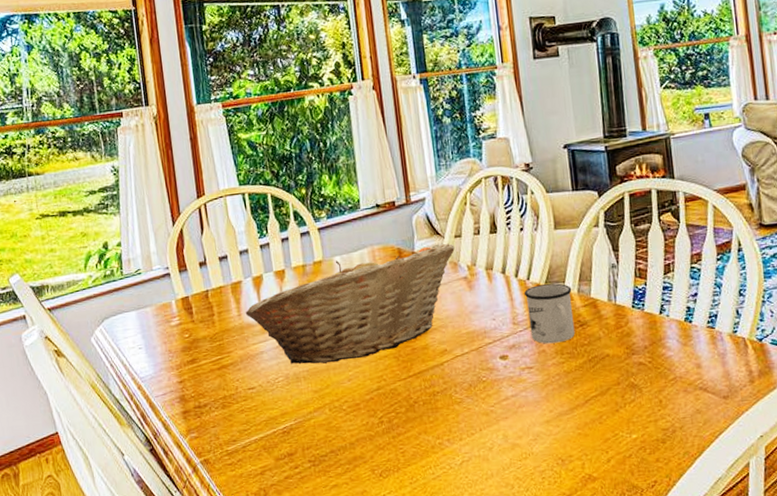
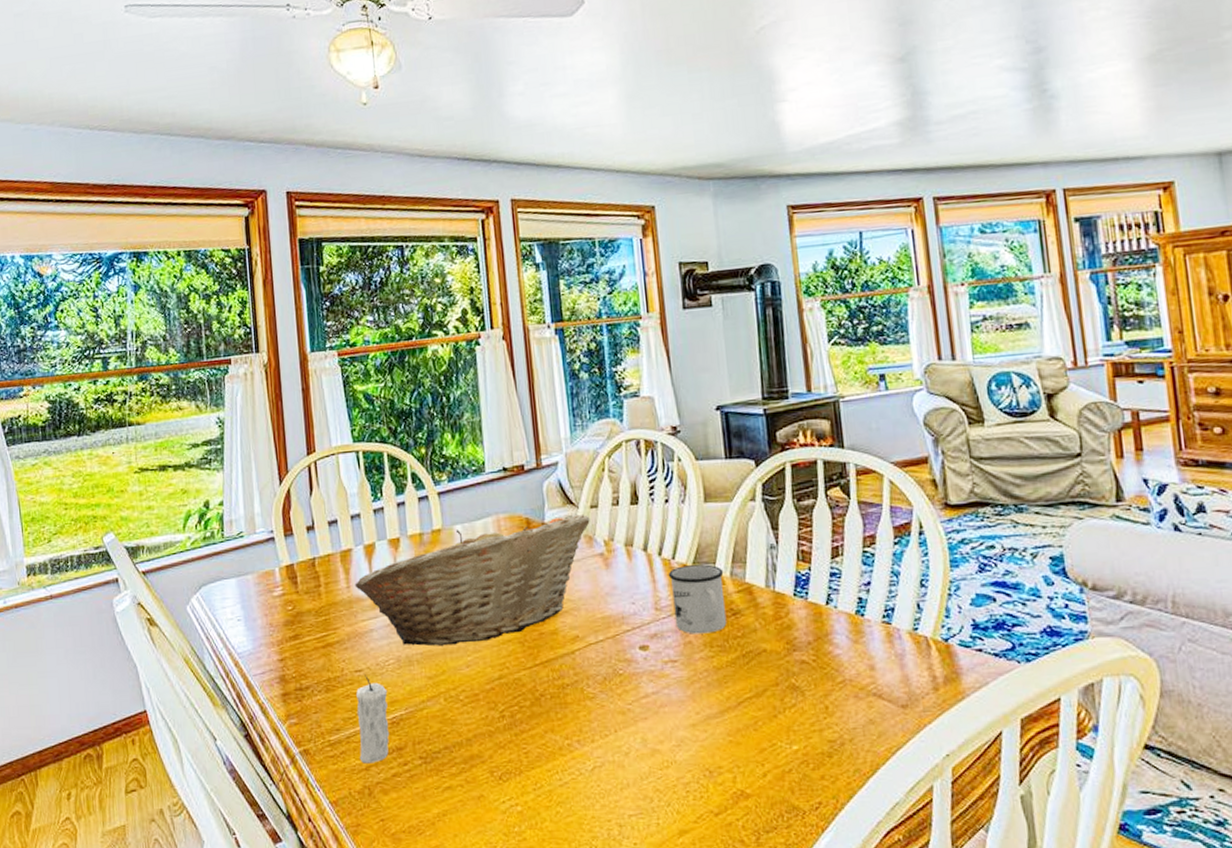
candle: none [250,391,282,469] -> present [356,674,390,764]

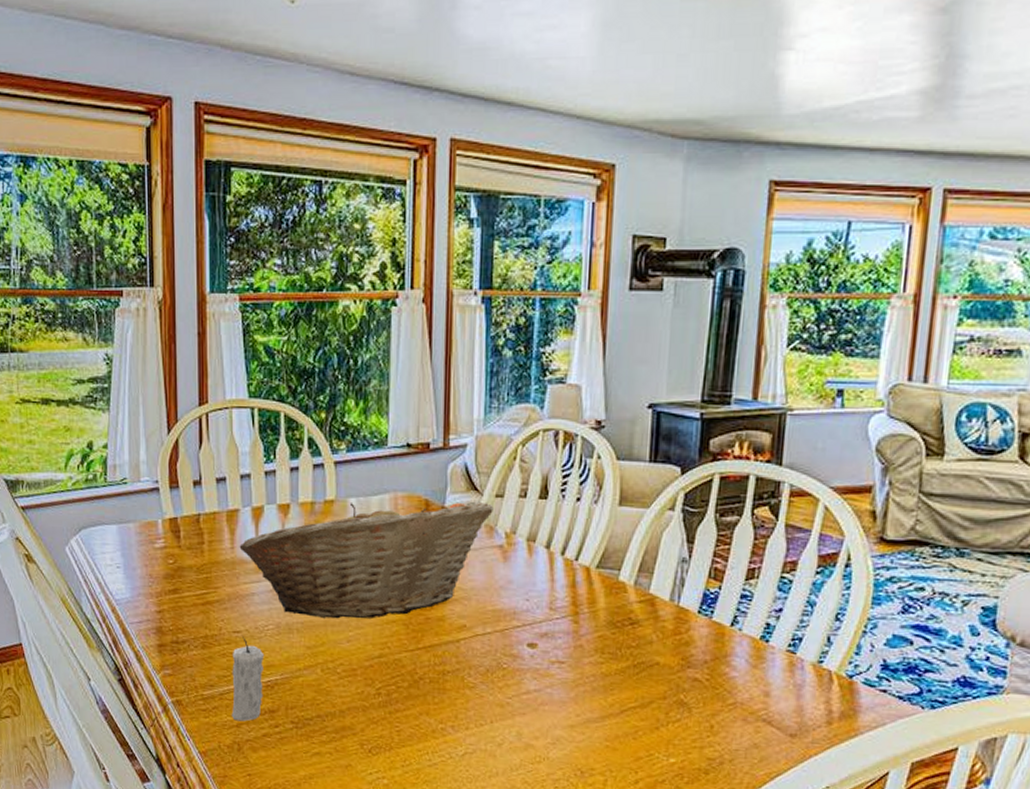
mug: present [668,564,727,634] -> none [568,568,628,640]

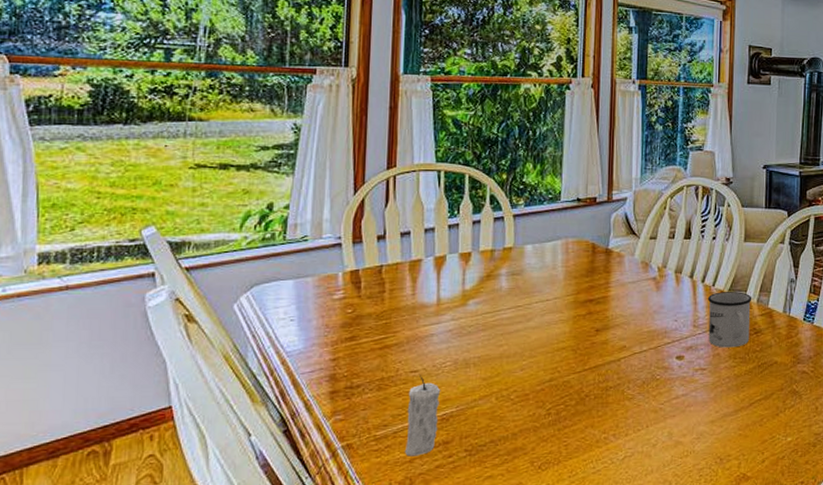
fruit basket: present [239,501,494,619] -> none [420,243,648,351]
mug: none [568,568,628,640] -> present [707,292,752,348]

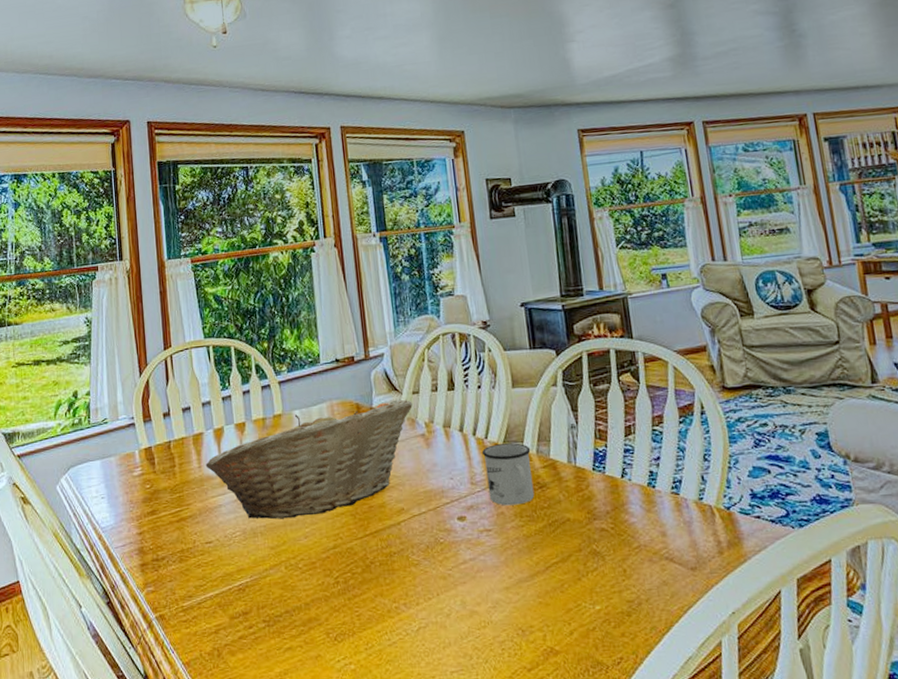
candle: present [404,375,441,457] -> none [207,546,237,628]
fruit basket: none [420,243,648,351] -> present [205,399,413,520]

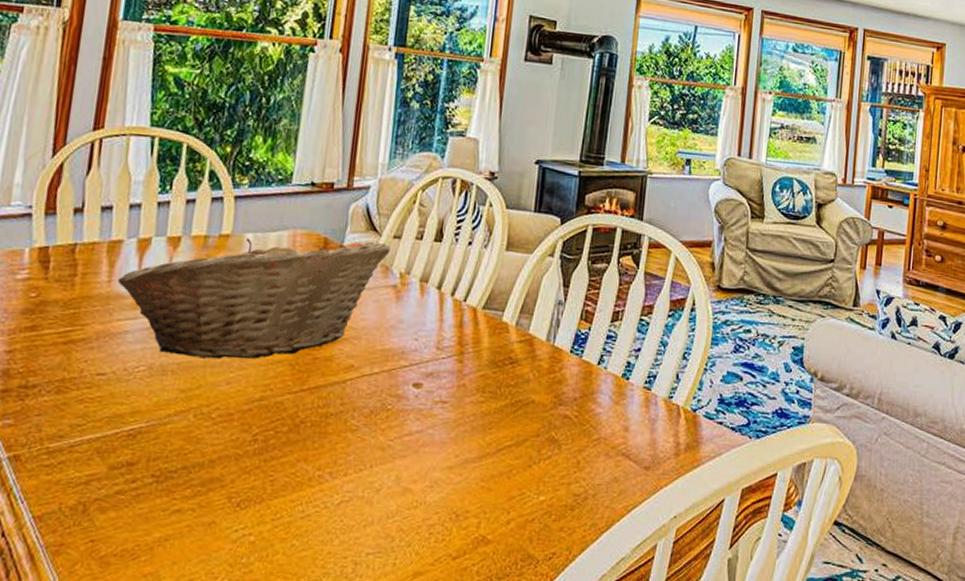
mug: present [481,443,535,506] -> none [453,309,510,379]

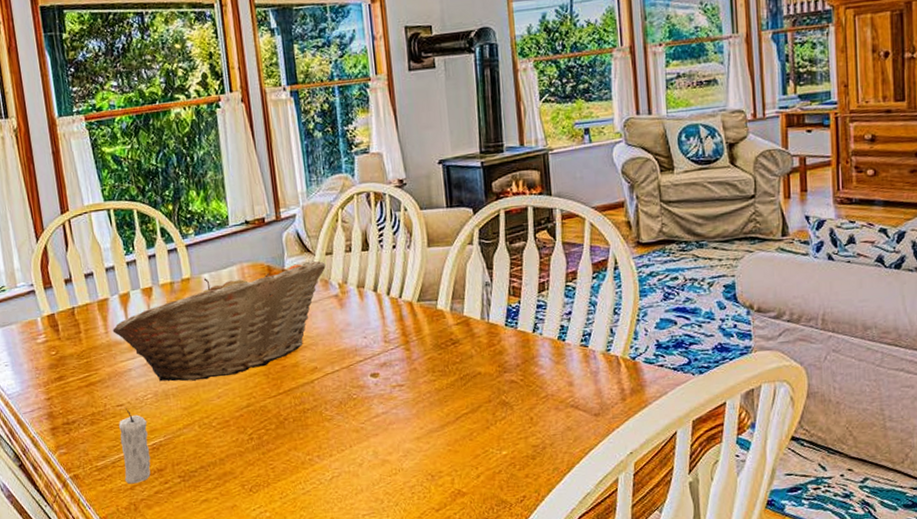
candle: none [80,379,131,478] -> present [119,408,151,484]

